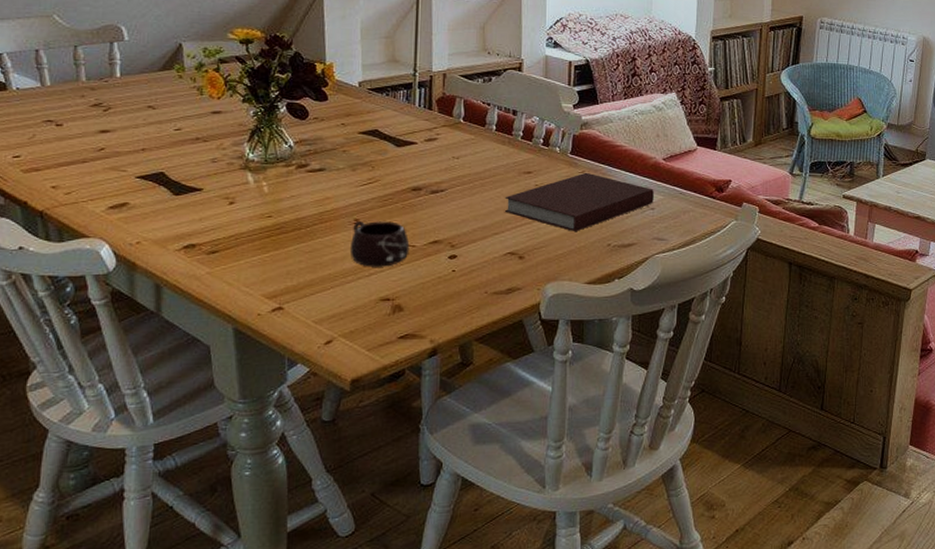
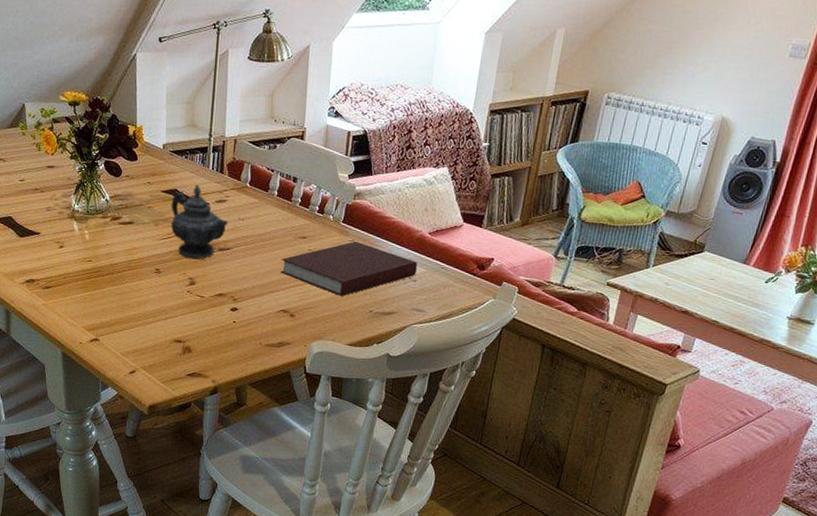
mug: present [349,221,410,267] -> none [151,271,199,313]
teapot: none [371,123,441,205] -> present [171,184,228,260]

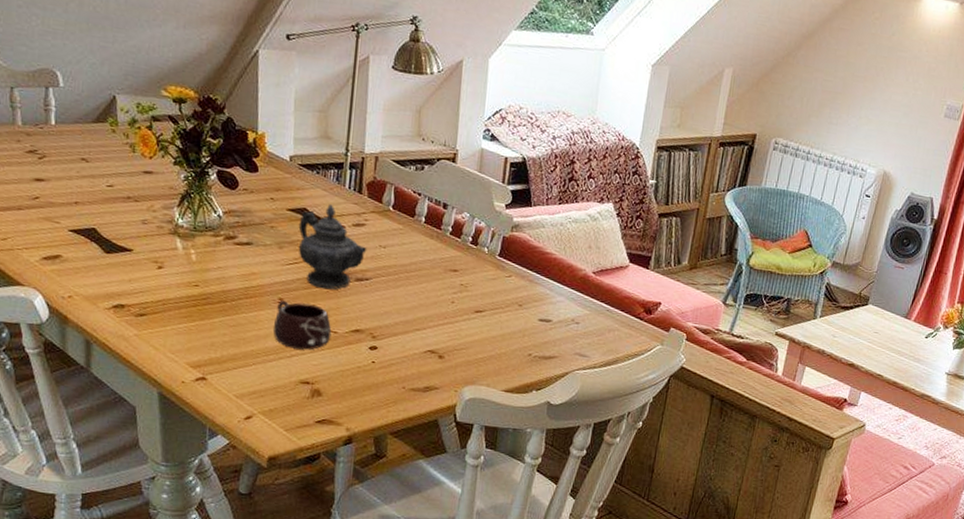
mug: none [151,271,199,313] -> present [272,301,332,350]
notebook: present [280,241,417,296] -> none [427,277,581,337]

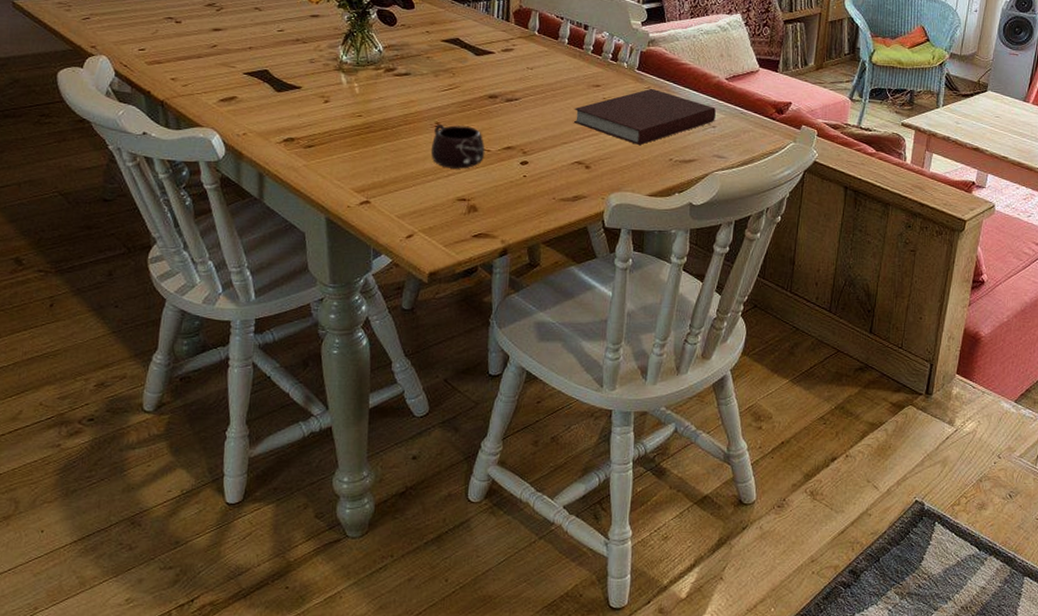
teapot: present [298,204,367,290] -> none [452,33,516,112]
notebook: none [427,277,581,337] -> present [573,88,716,145]

